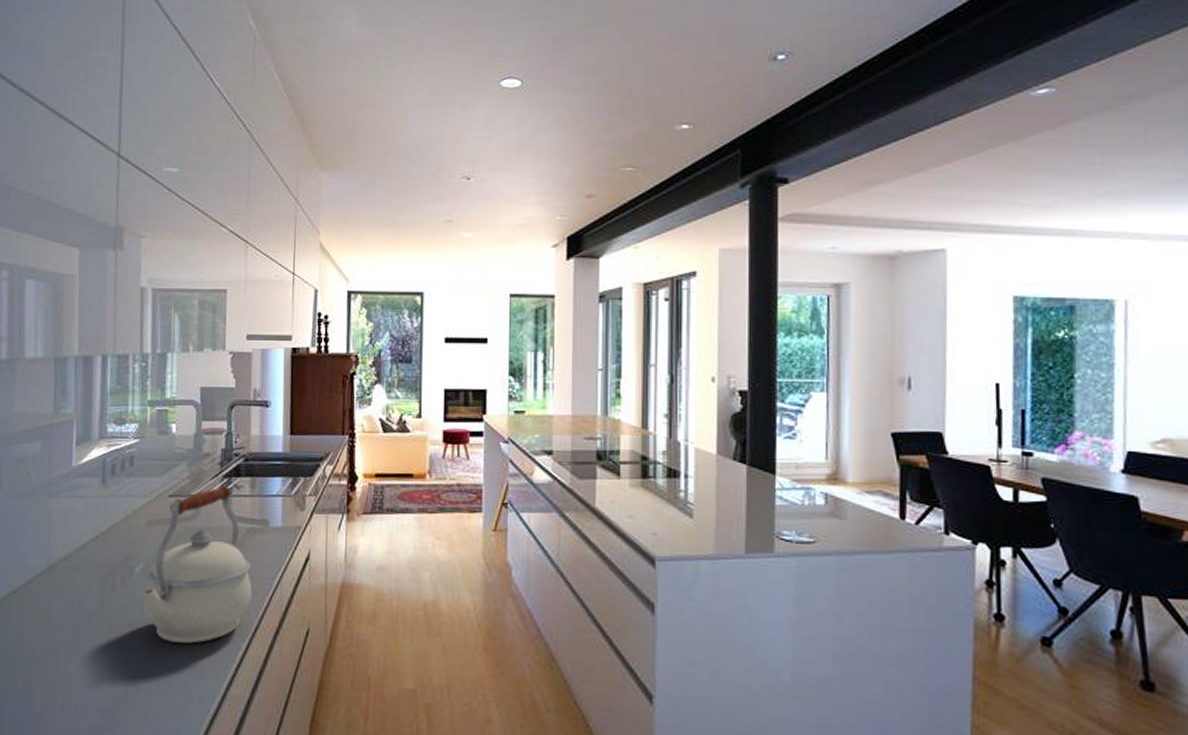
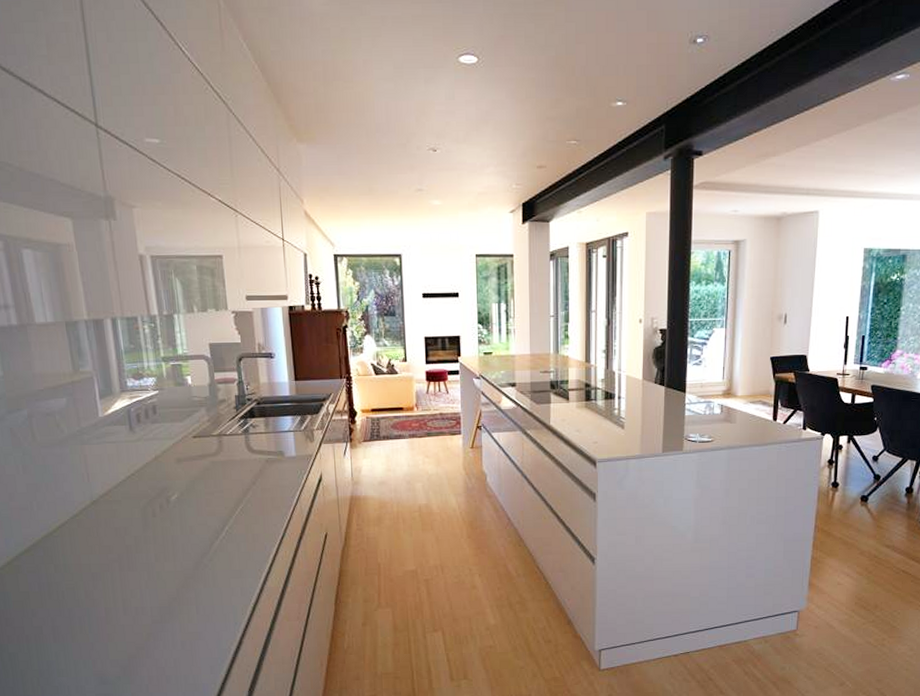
kettle: present [142,485,252,644] -> none [180,426,276,552]

